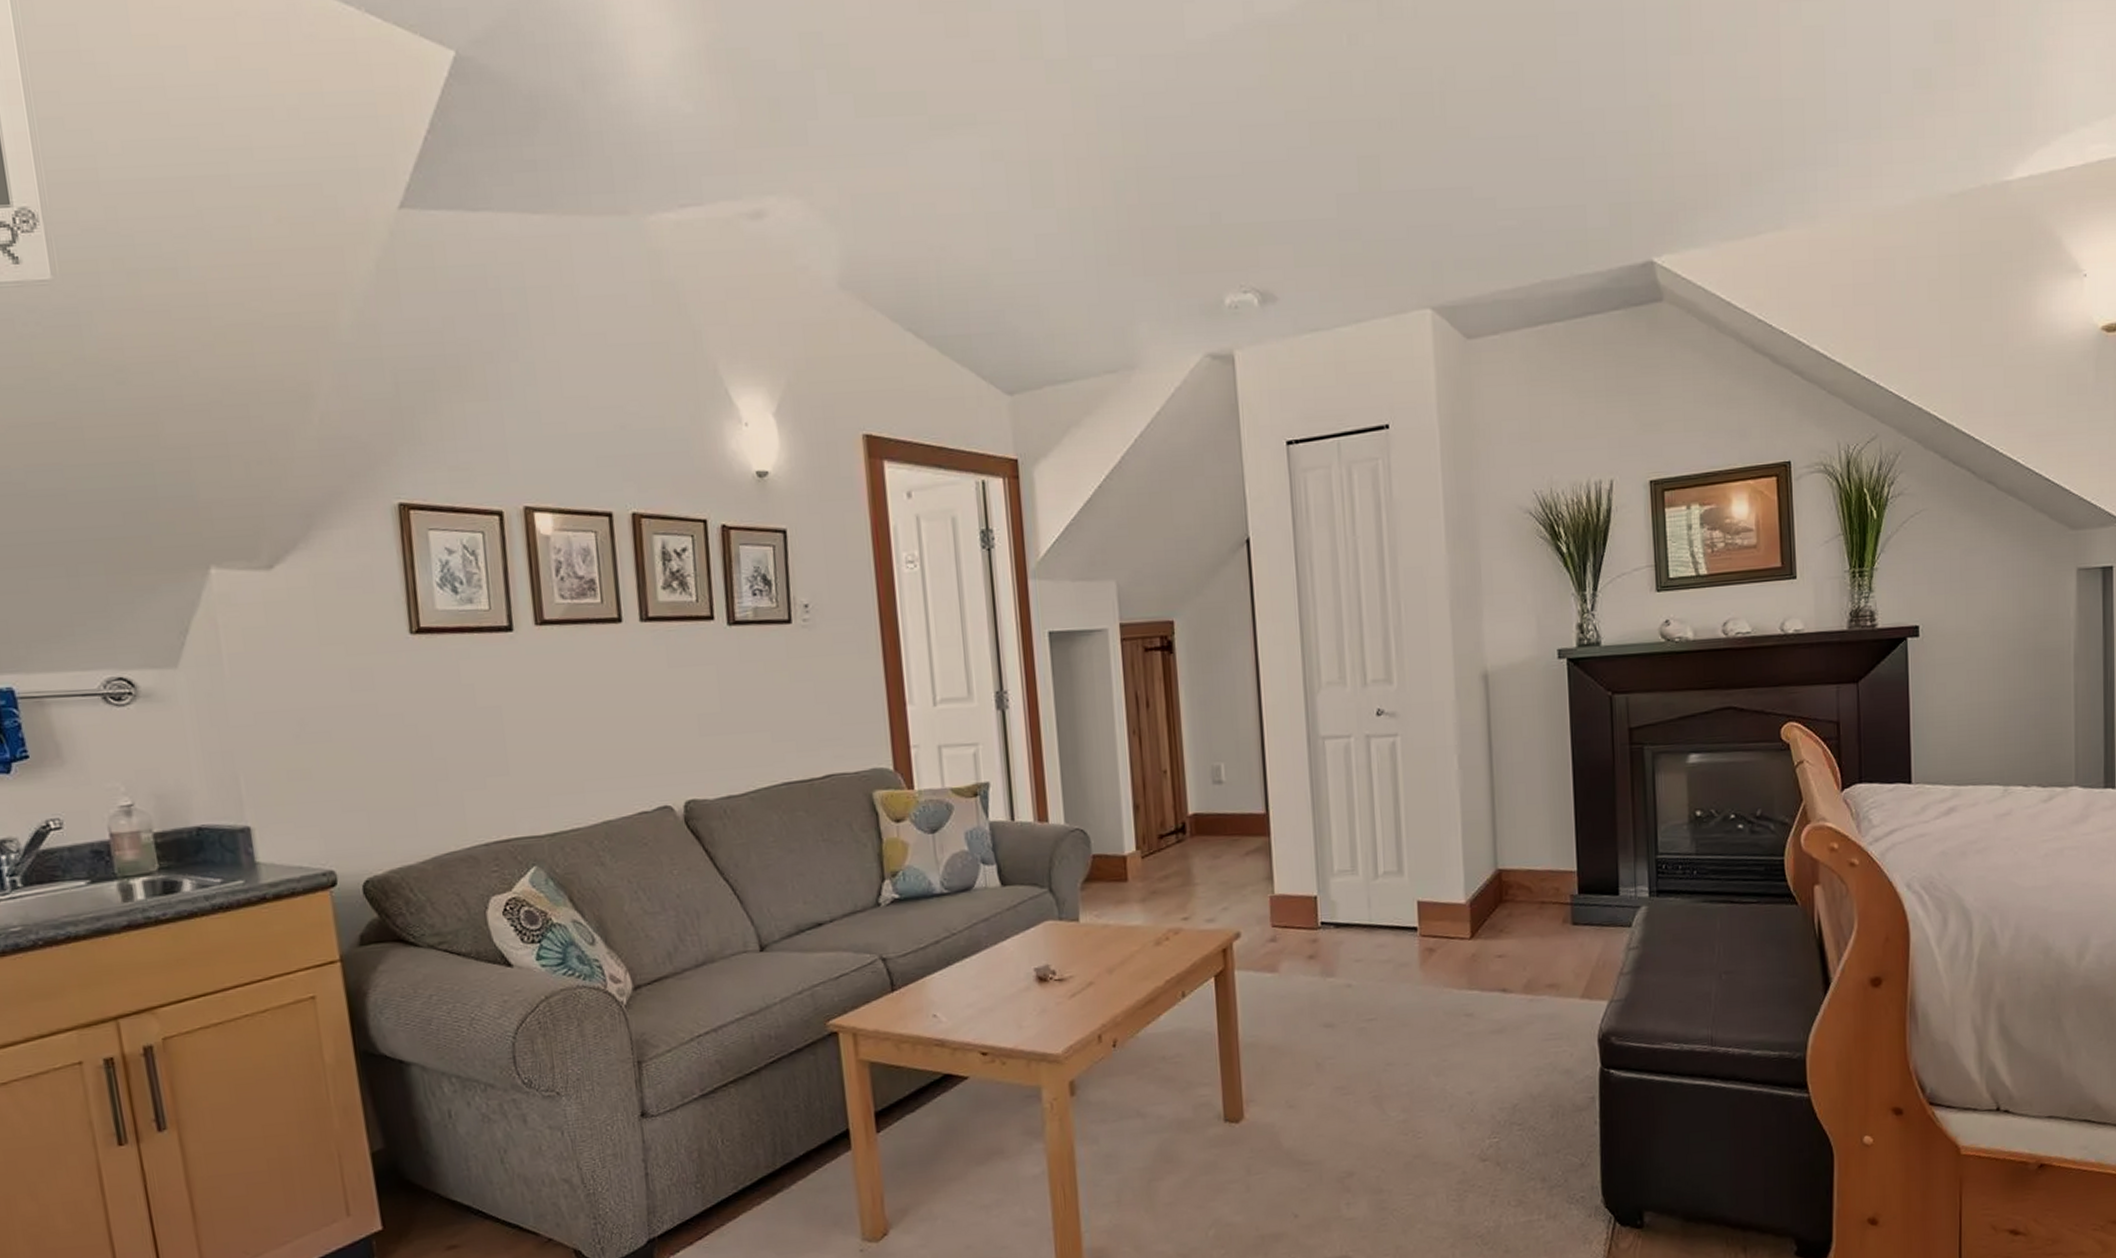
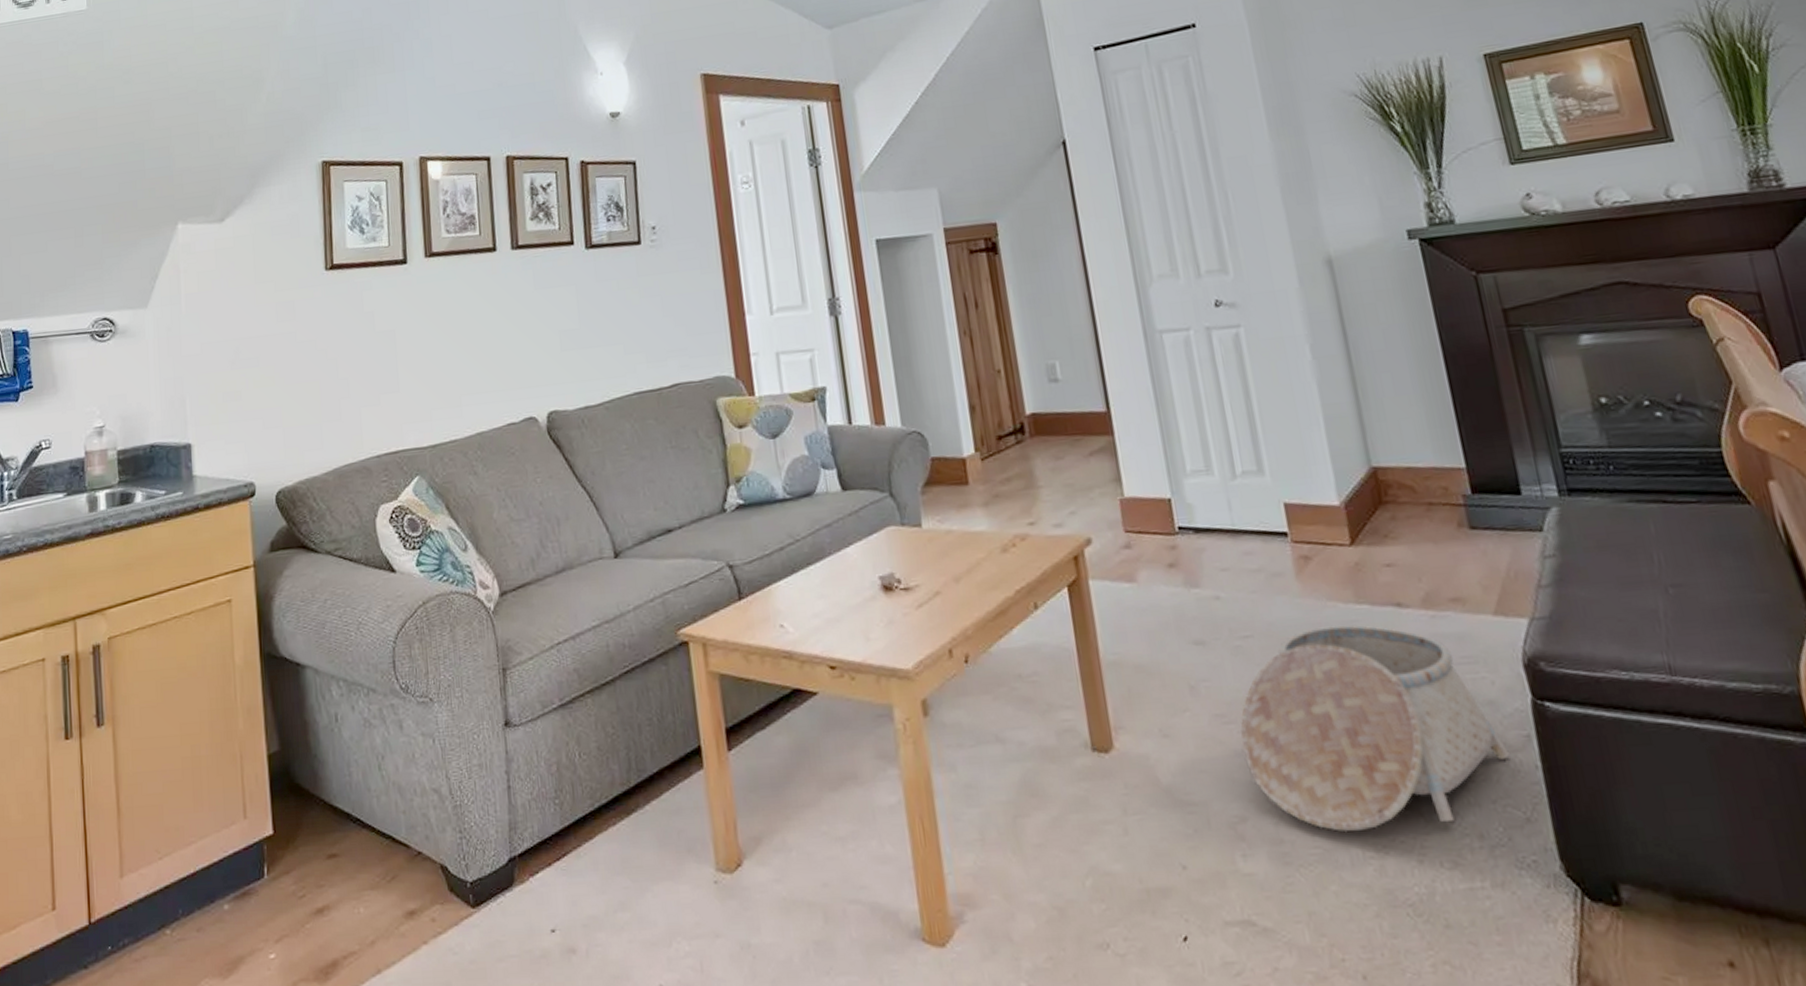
basket: none [1356,1008,1576,1181] -> present [1240,625,1510,833]

